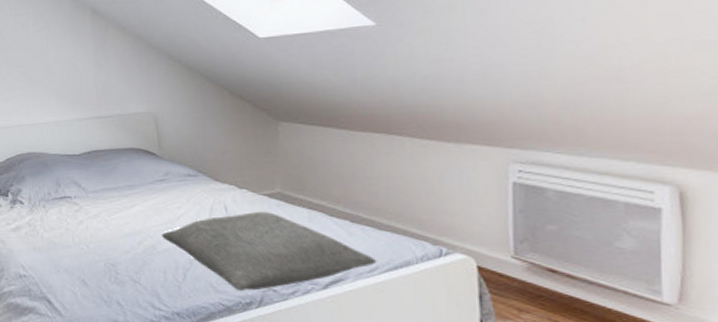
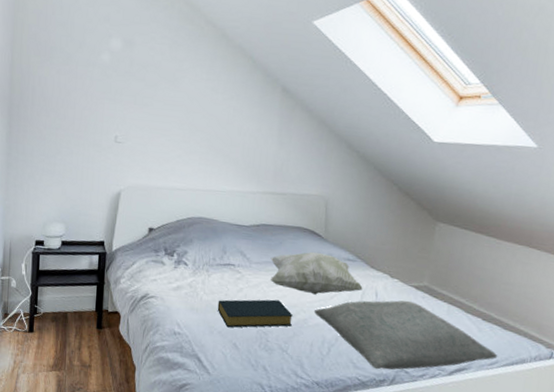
hardback book: none [59,228,140,264] -> present [217,299,293,328]
decorative pillow: none [106,172,210,218] -> present [270,251,363,295]

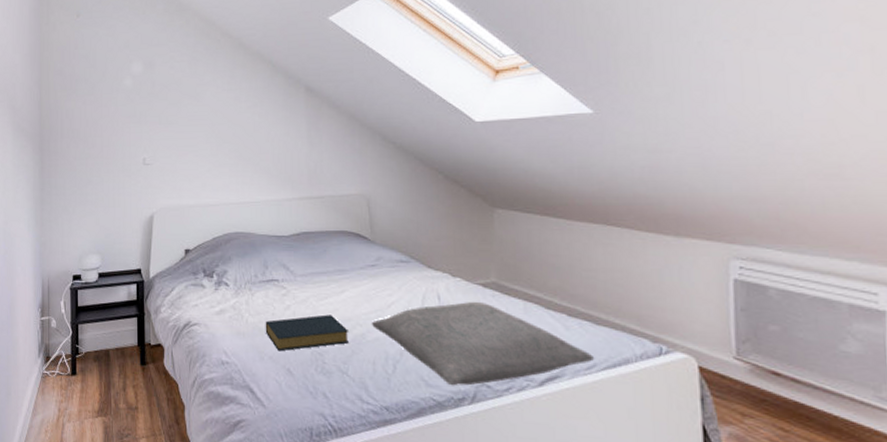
decorative pillow: present [270,251,363,295] -> none [316,256,422,305]

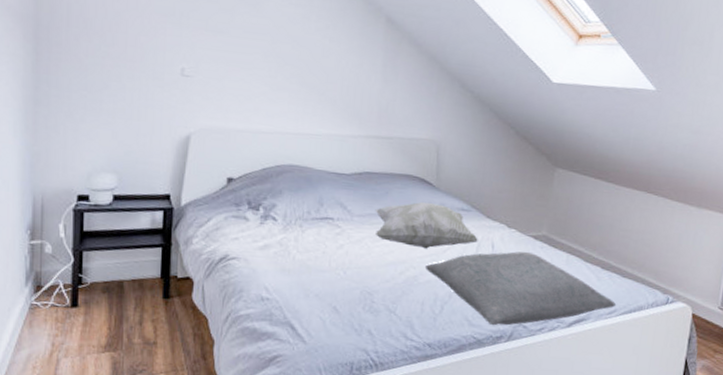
hardback book: present [265,314,349,352] -> none [313,256,401,290]
decorative pillow: none [316,256,422,305] -> present [375,201,478,249]

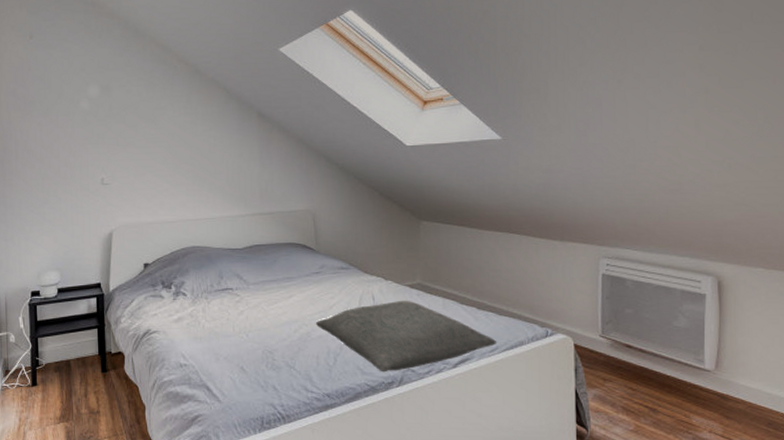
decorative pillow: present [375,201,478,249] -> none [267,265,359,307]

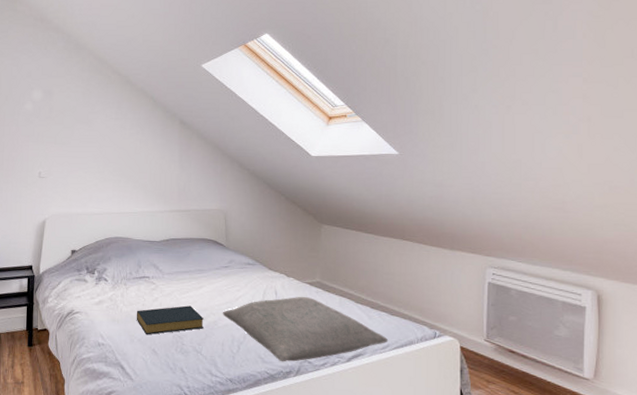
hardback book: none [220,317,296,352] -> present [136,305,204,335]

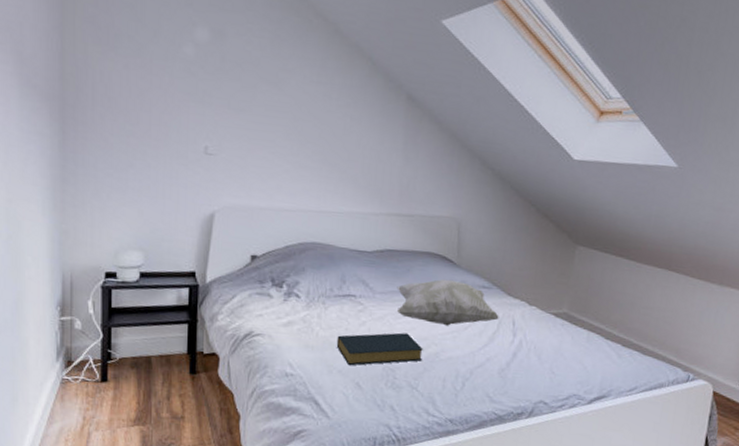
decorative pillow: none [180,259,263,298] -> present [397,279,499,326]
pillow: present [222,296,389,362] -> none [446,328,637,403]

